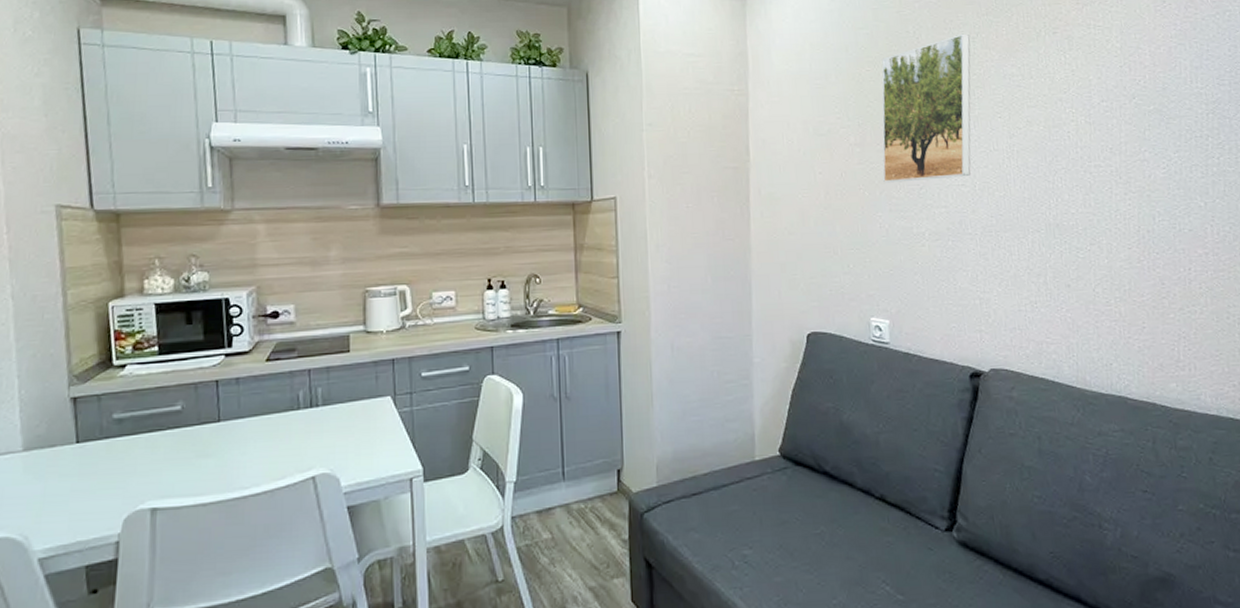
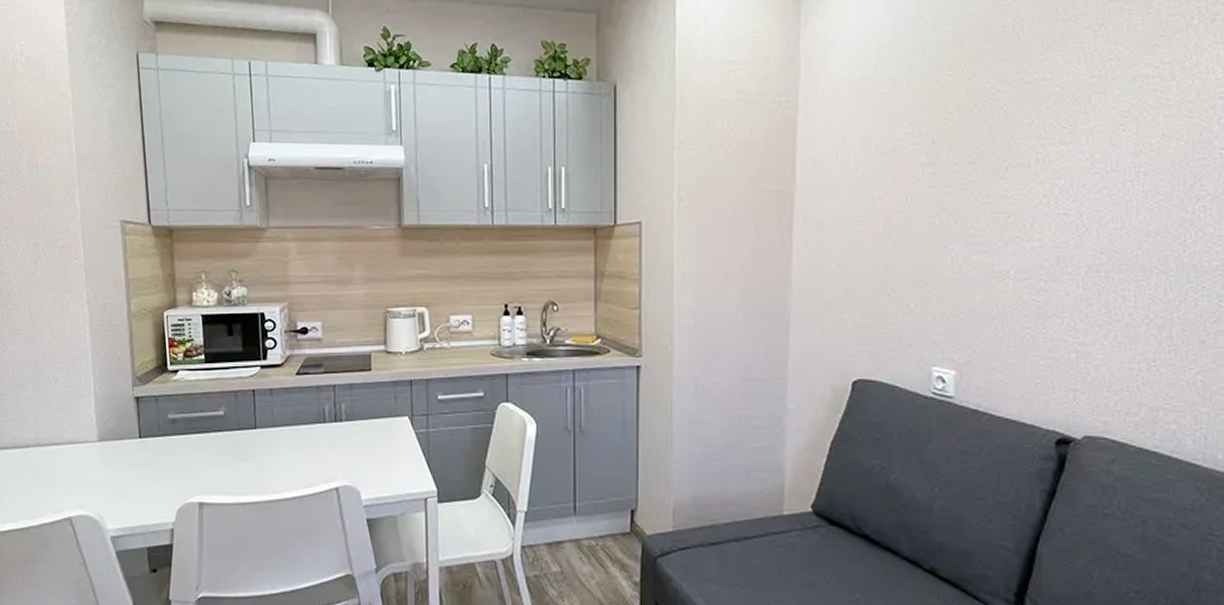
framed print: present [881,33,971,183] -> none [959,25,1091,210]

